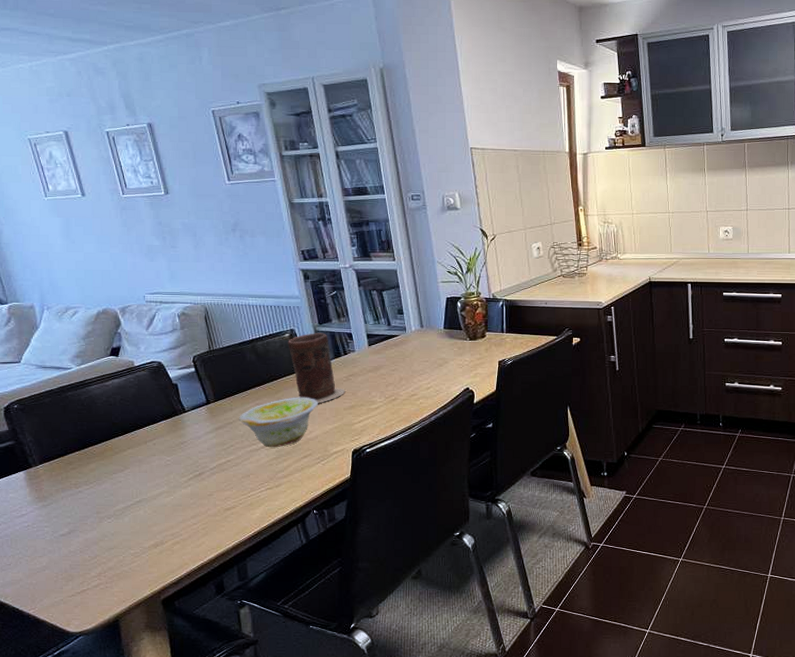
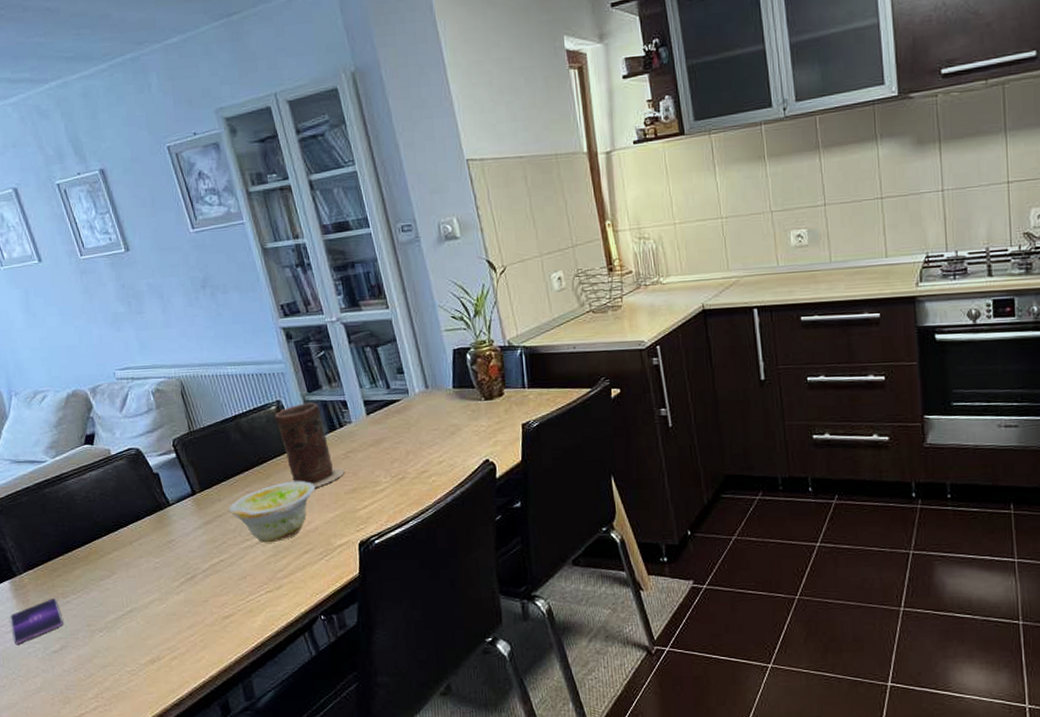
smartphone: none [22,488,74,528] -> present [10,598,63,644]

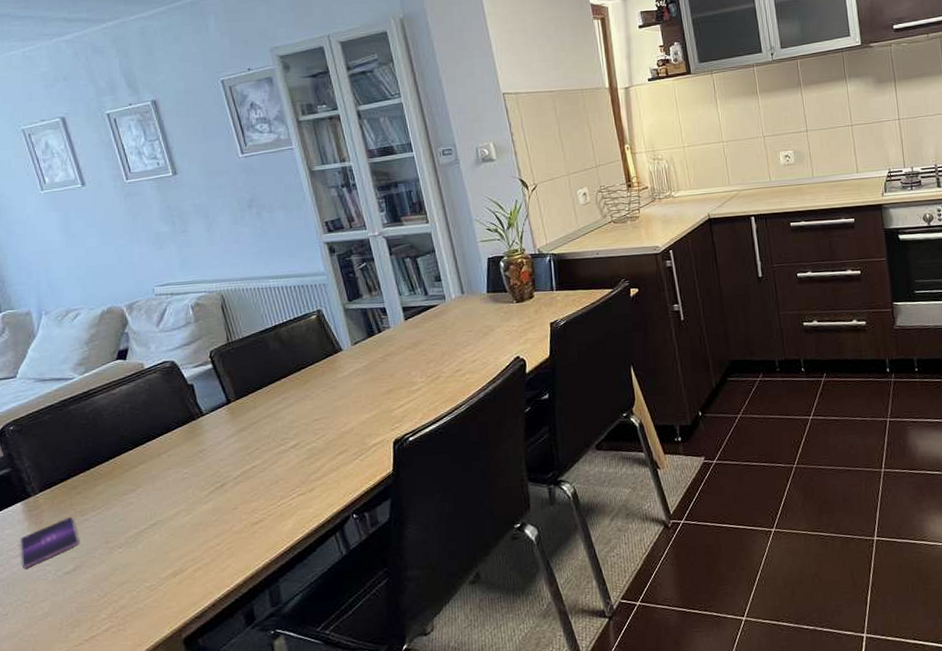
bowl: present [228,480,316,543] -> none [264,384,353,447]
vase: present [275,402,345,487] -> none [315,310,382,390]

